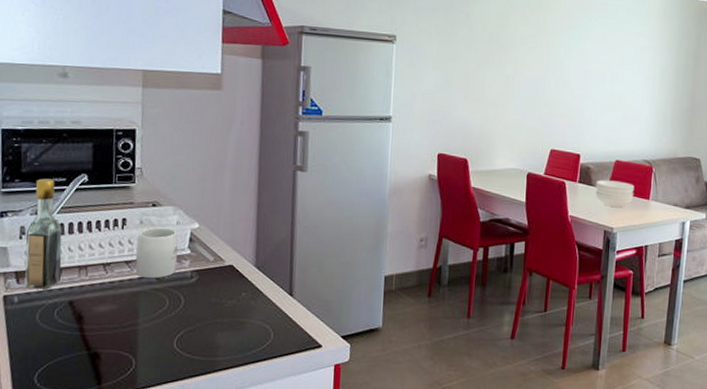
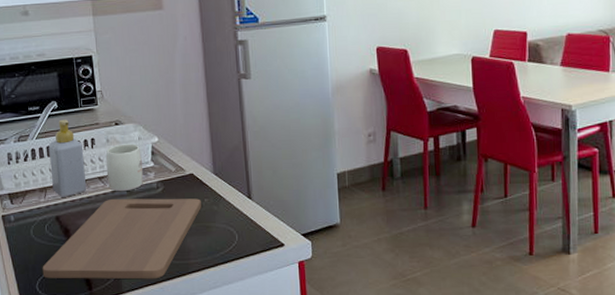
bottle: present [25,178,63,289] -> none [12,108,46,208]
cutting board: none [44,285,238,376] -> present [42,198,201,280]
soap bottle: none [69,194,112,280] -> present [48,119,87,197]
bowl: present [595,180,635,207] -> none [547,55,592,83]

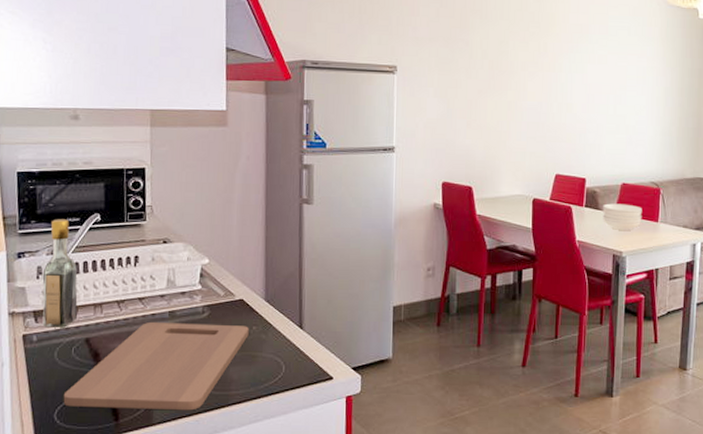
bottle: none [12,108,46,208] -> present [42,219,78,328]
soap bottle: present [48,119,87,197] -> none [85,233,125,318]
mug: present [105,144,143,192] -> none [148,264,190,315]
bowl: none [547,55,592,83] -> present [603,203,642,230]

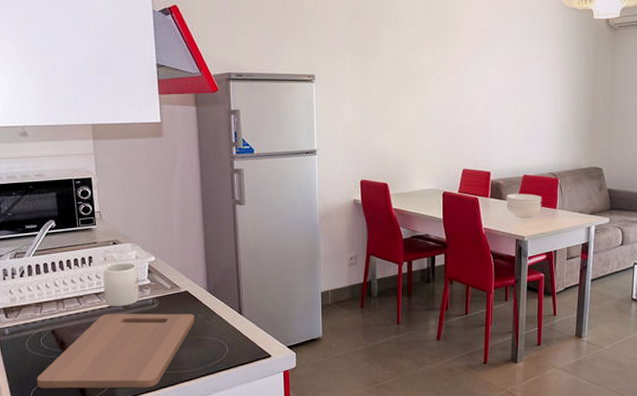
bottle: present [42,219,78,328] -> none [8,226,42,322]
mug: none [148,264,190,315] -> present [103,262,140,307]

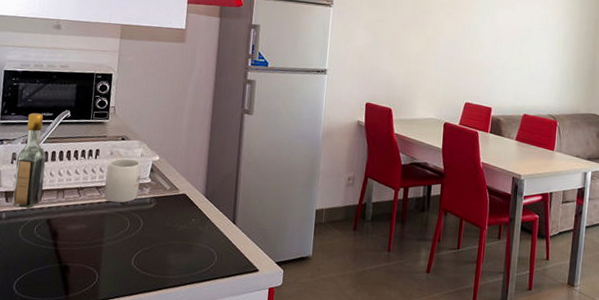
bottle: none [8,226,42,322] -> present [12,113,47,208]
cutting board: present [36,313,195,389] -> none [22,208,189,291]
bowl: present [506,193,542,217] -> none [505,131,541,156]

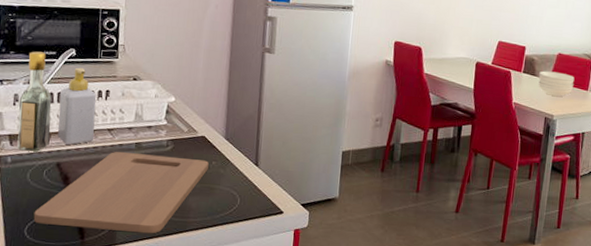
cutting board: none [22,208,189,291] -> present [33,151,209,234]
soap bottle: none [49,128,87,202] -> present [58,67,97,145]
mug: present [104,158,141,203] -> none [117,99,156,146]
bowl: none [505,131,541,156] -> present [538,71,575,96]

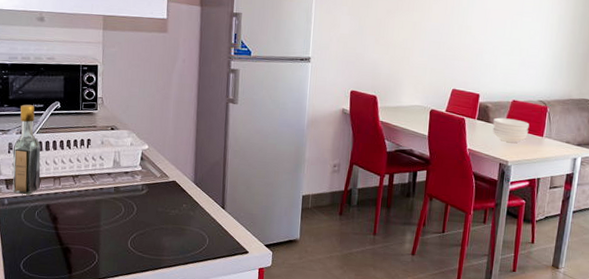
cutting board: present [33,151,209,234] -> none [28,194,180,270]
soap bottle: present [58,67,97,145] -> none [46,118,79,189]

